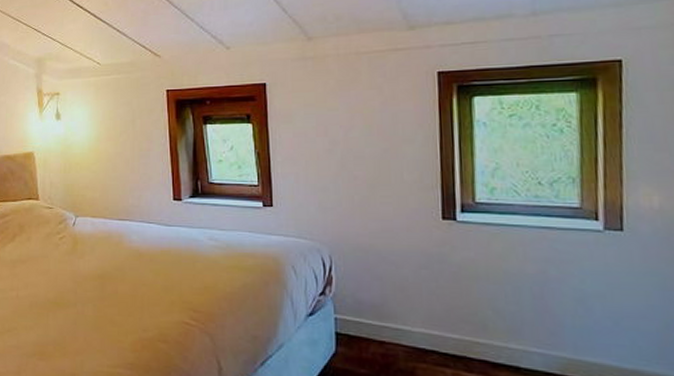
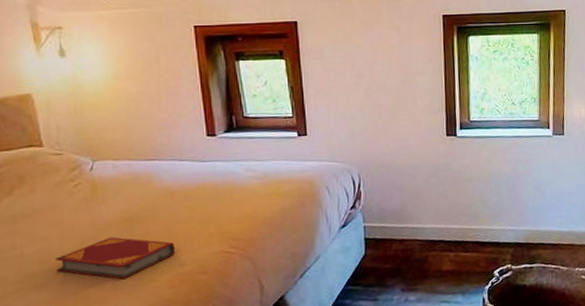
hardback book: none [41,291,140,335] -> present [54,237,176,280]

